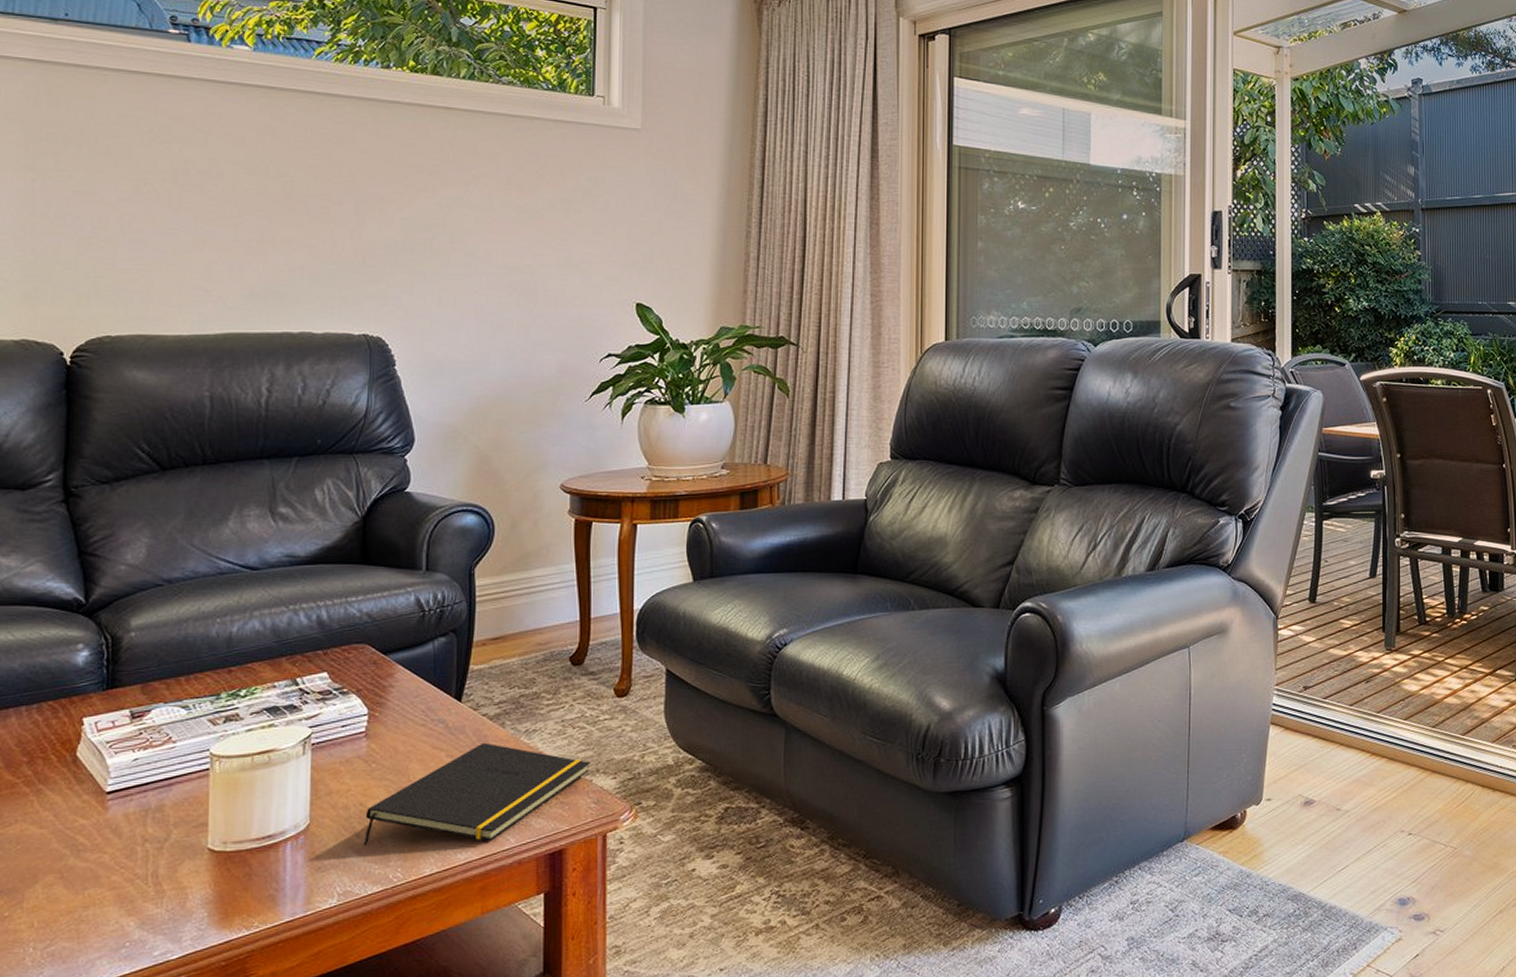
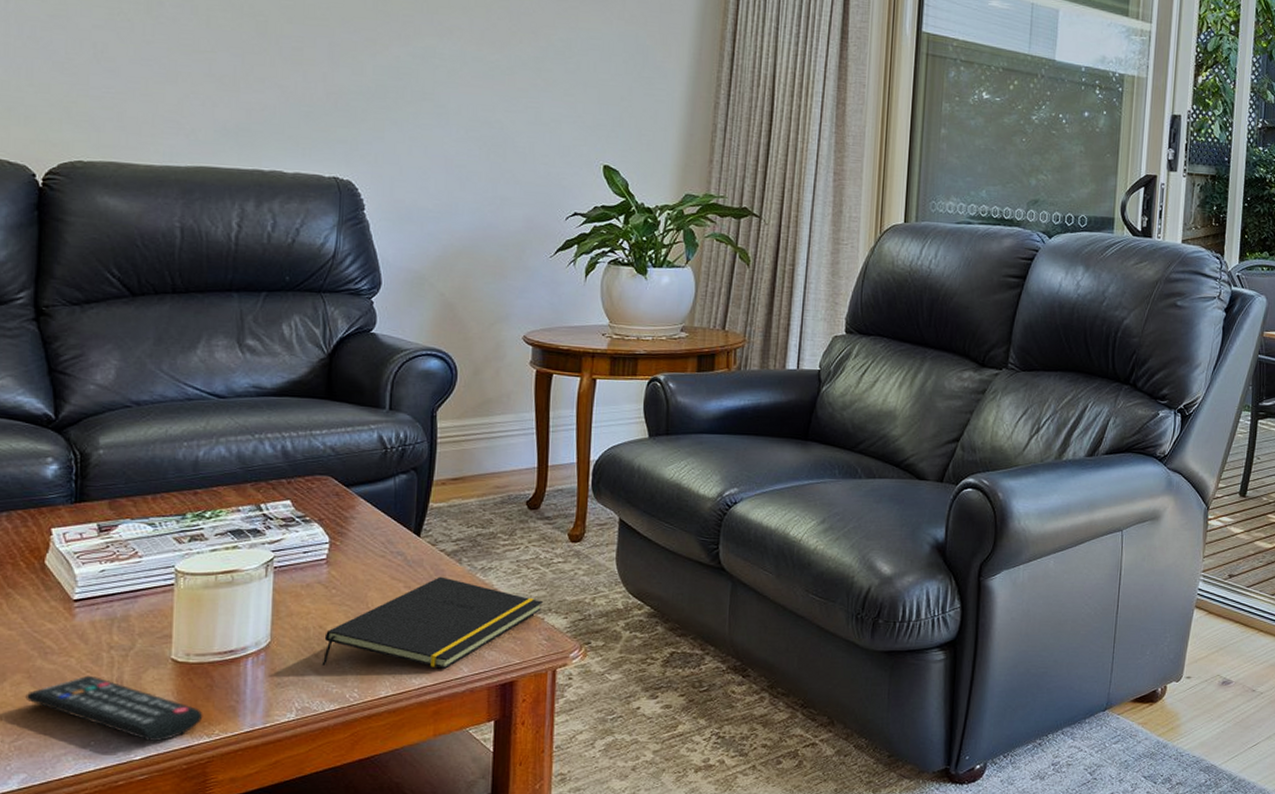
remote control: none [58,871,242,939] -> present [25,675,203,742]

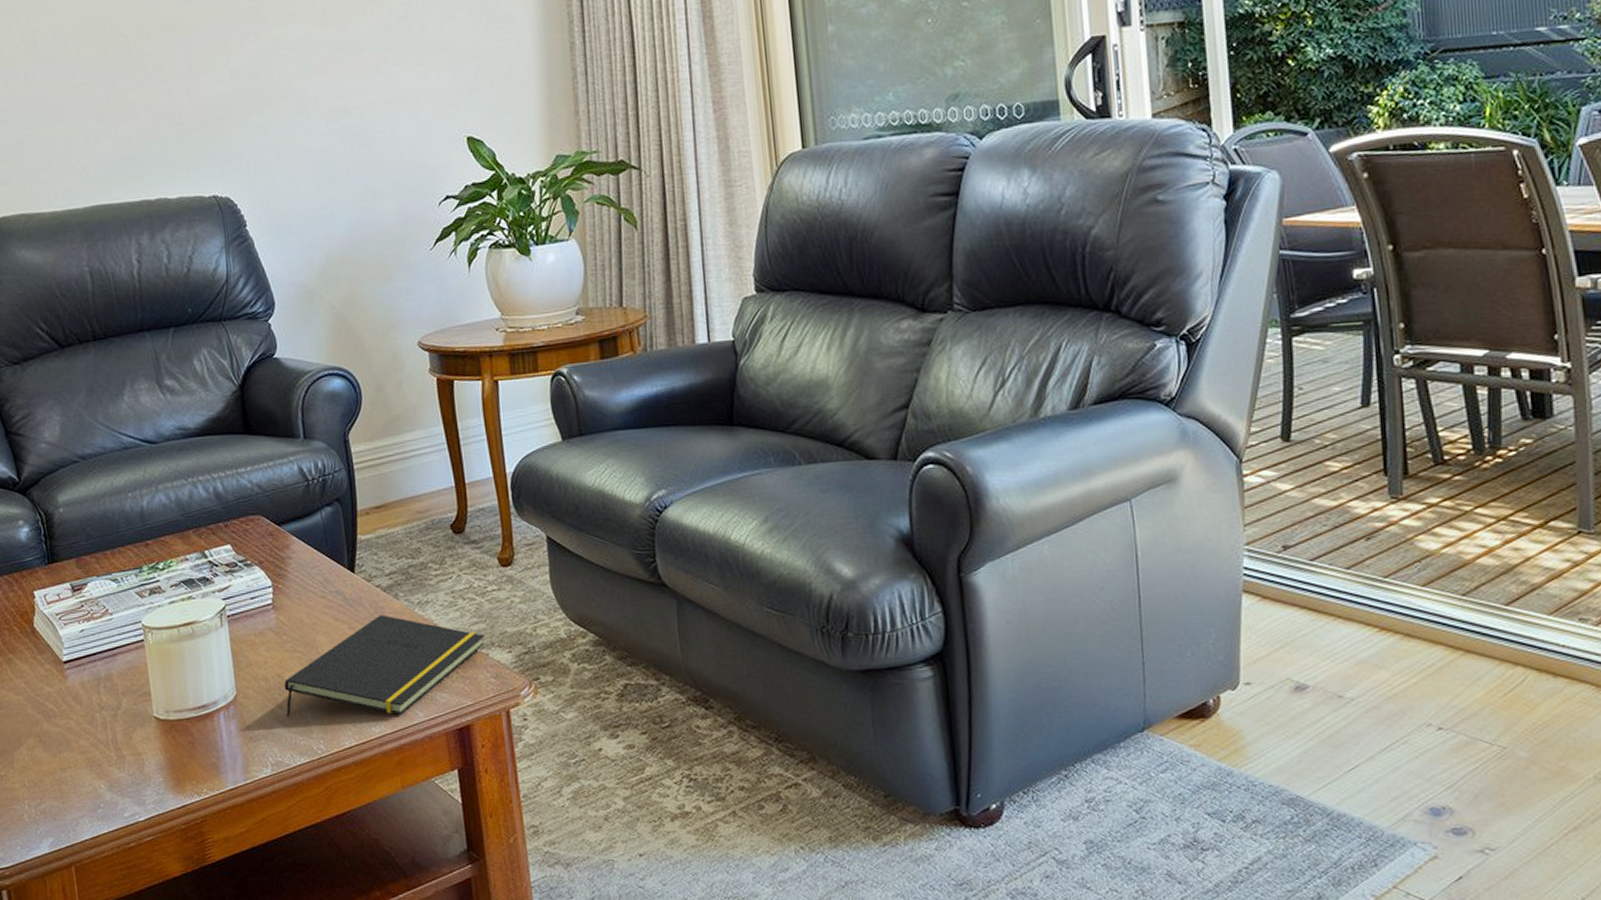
remote control: present [25,675,203,742] -> none [40,737,191,803]

